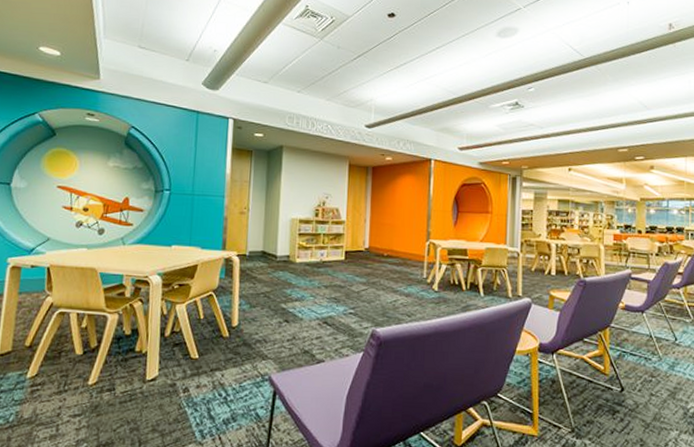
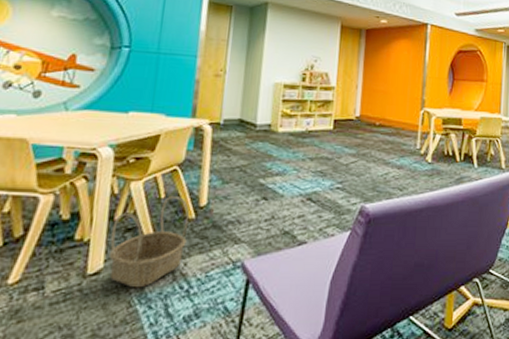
basket: none [162,316,224,394] -> present [108,195,190,288]

